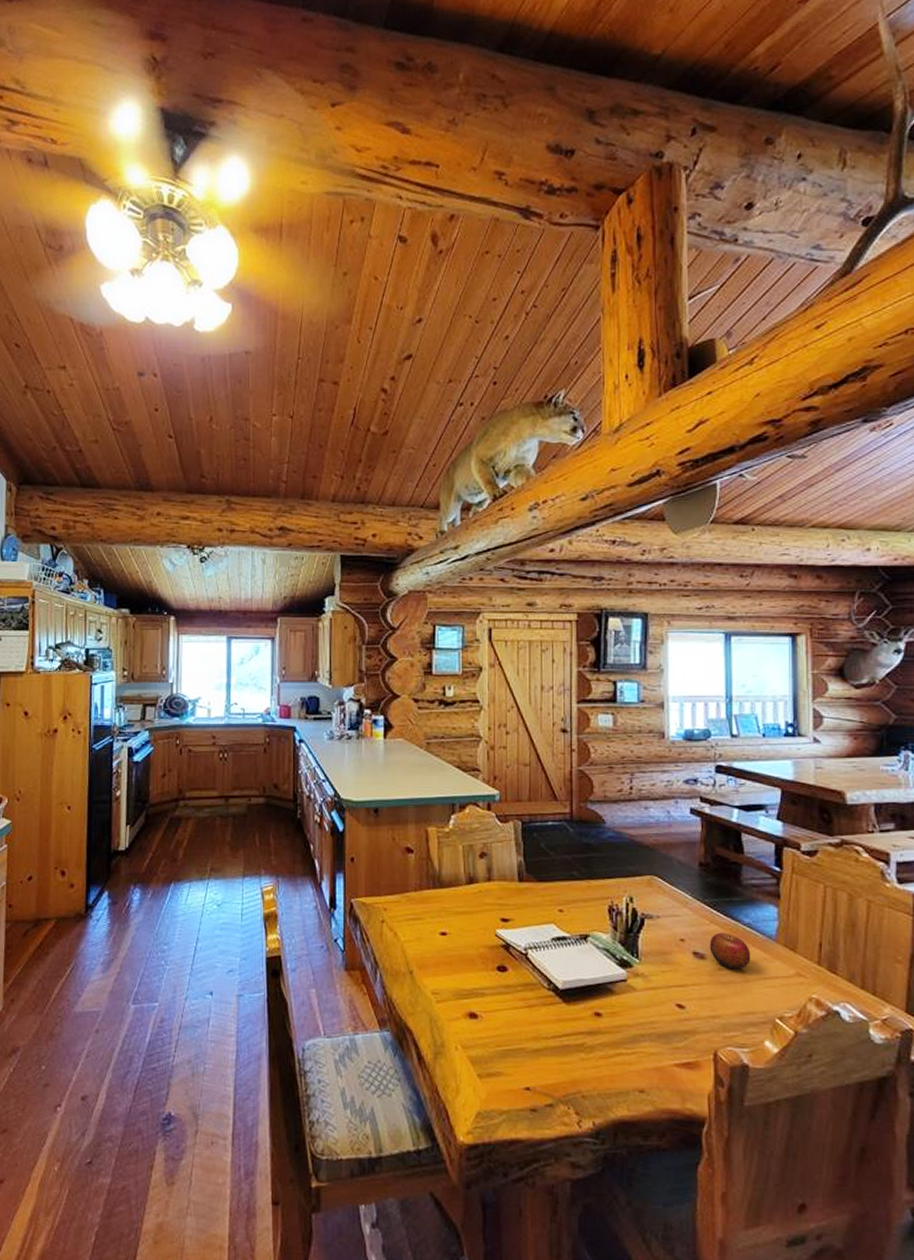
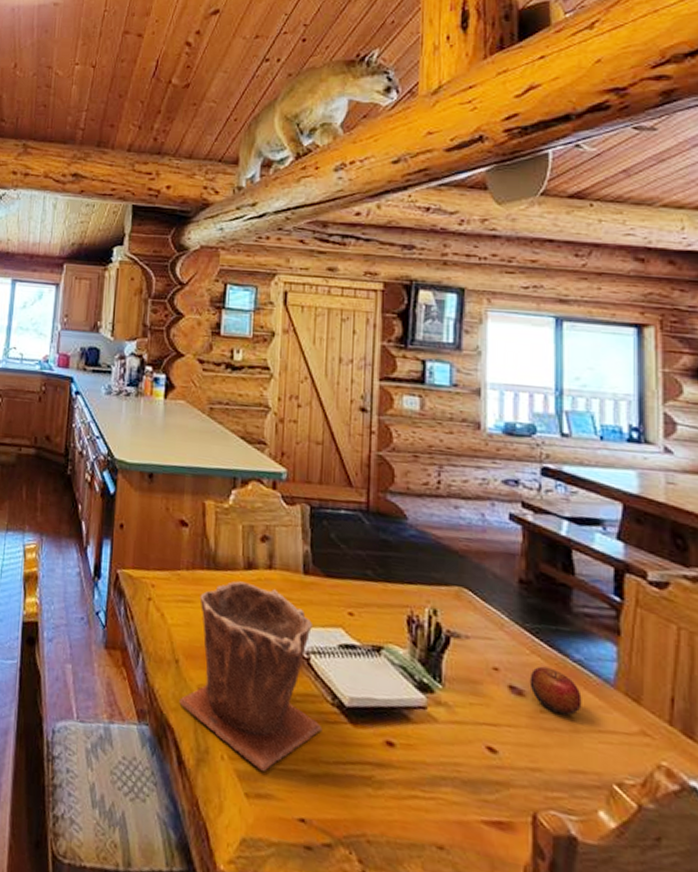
plant pot: none [416,895,541,1053] -> present [179,581,322,771]

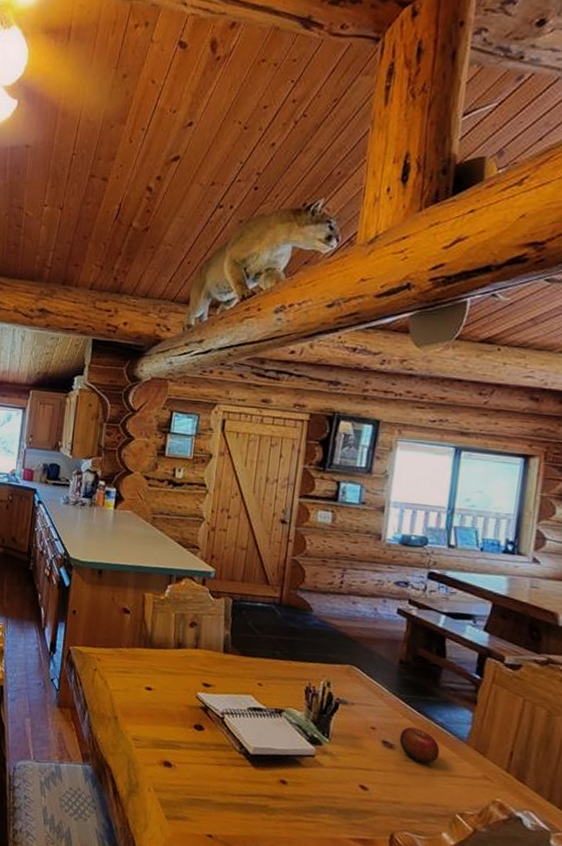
plant pot: present [179,581,322,771] -> none [116,657,230,800]

